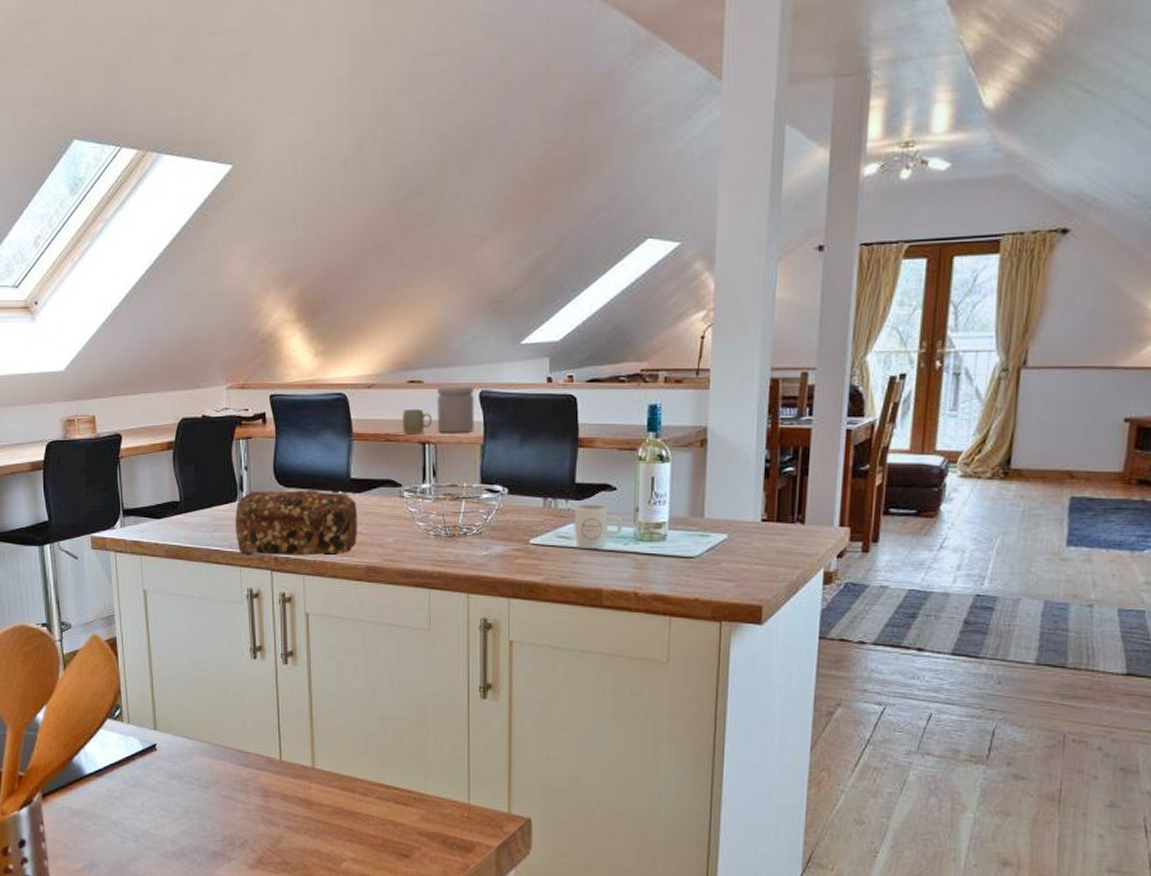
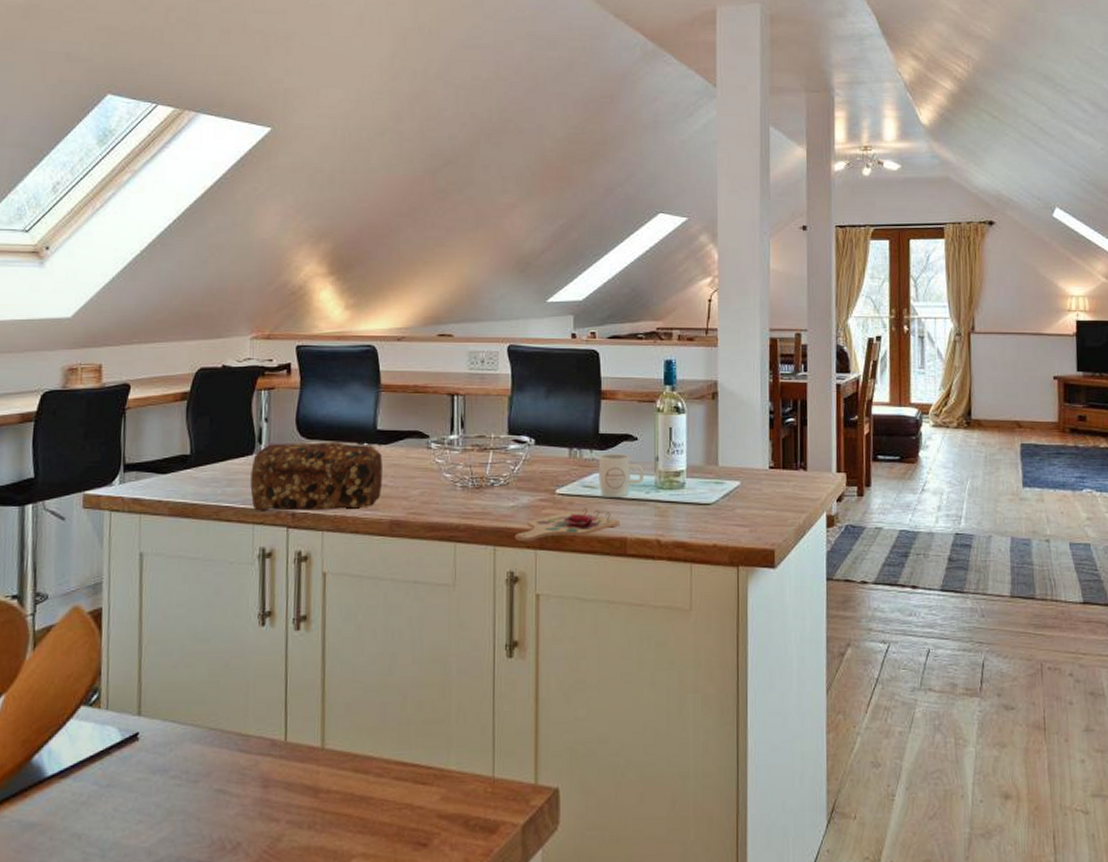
mug: present [402,408,433,434] -> none [431,361,462,386]
jar: present [437,386,475,433] -> none [466,340,503,385]
cutting board: none [487,558,595,590] -> present [514,508,619,542]

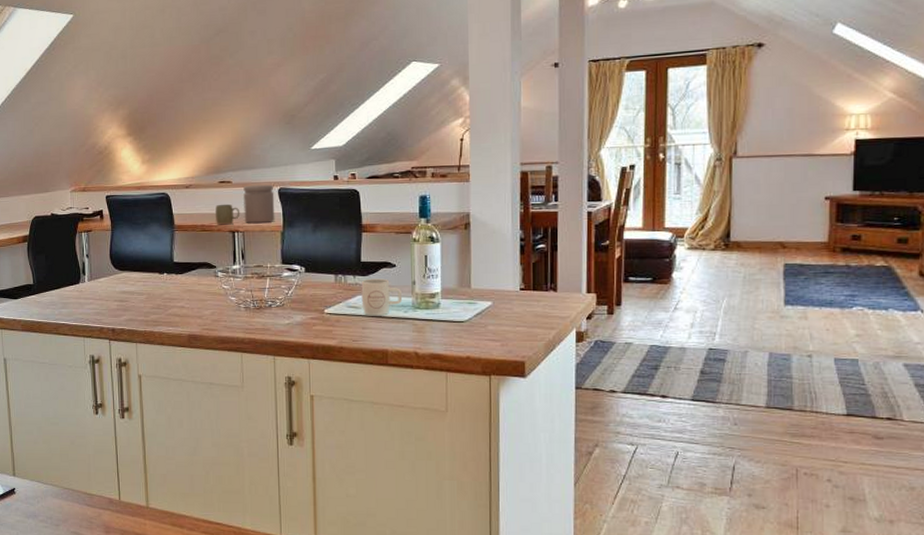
bread loaf: present [250,442,383,513] -> none [79,273,180,329]
mug: none [431,361,462,386] -> present [214,204,240,225]
jar: none [466,340,503,385] -> present [243,184,275,223]
cutting board: present [514,508,619,542] -> none [290,325,381,353]

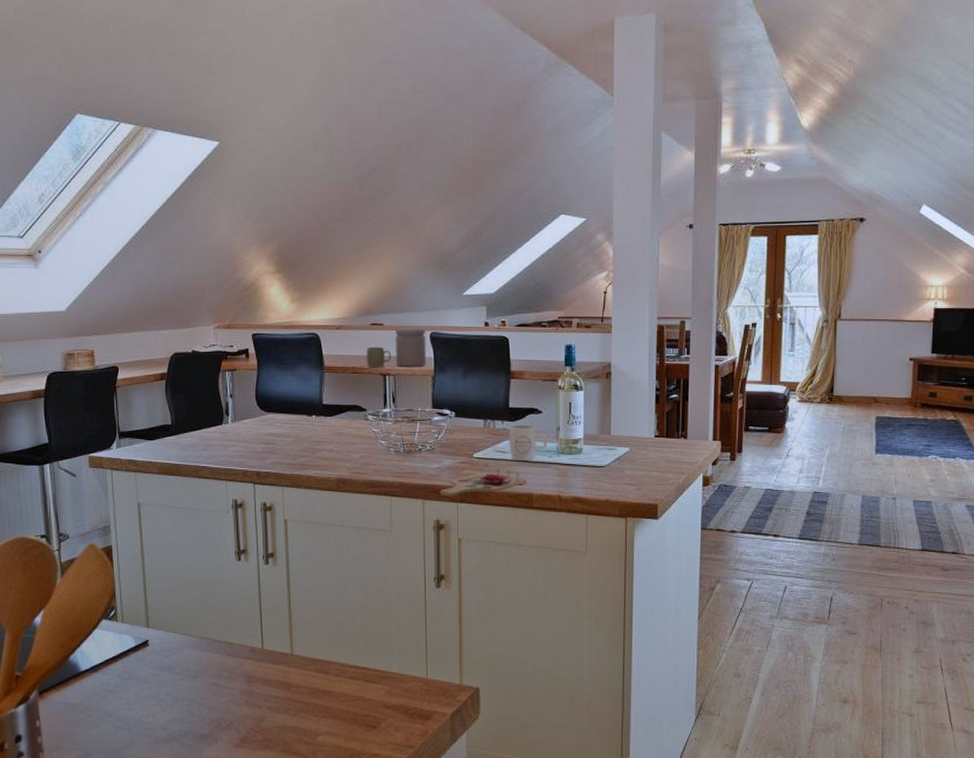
cutting board: none [290,325,381,353] -> present [439,469,527,496]

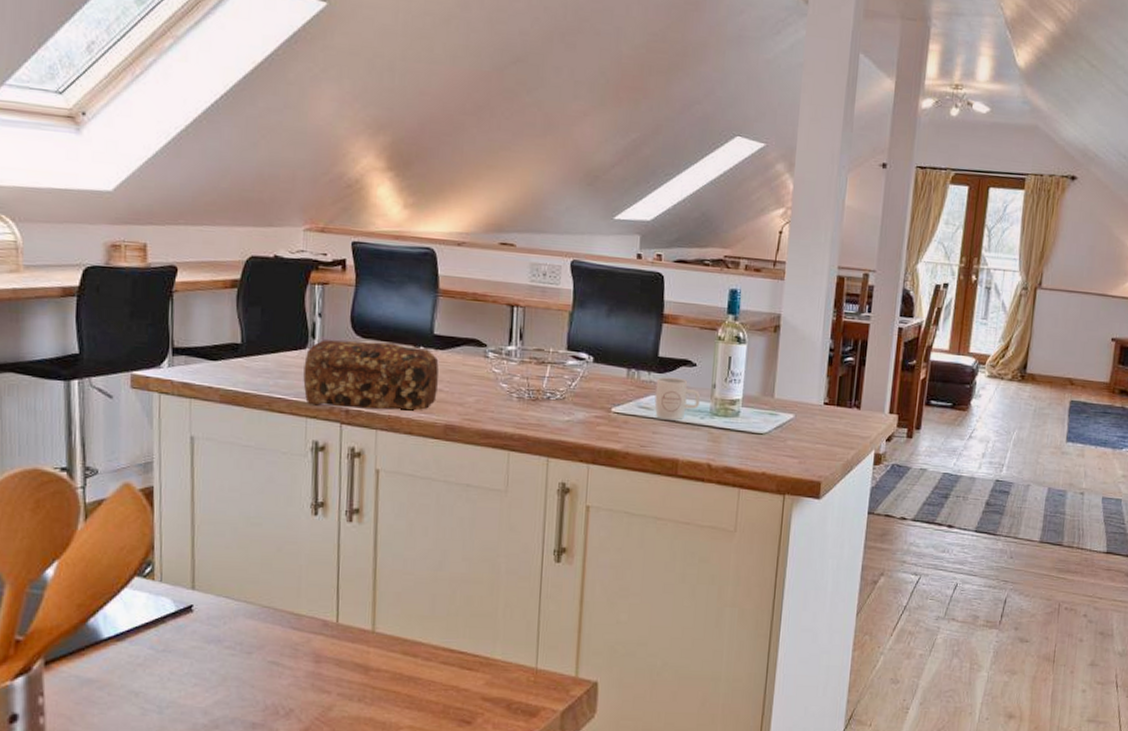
bread loaf: none [221,415,329,472] -> present [303,340,439,411]
mug: present [366,346,392,368] -> none [491,270,523,297]
jar: present [395,328,426,366] -> none [526,251,567,300]
cutting board: present [439,469,527,496] -> none [568,428,672,456]

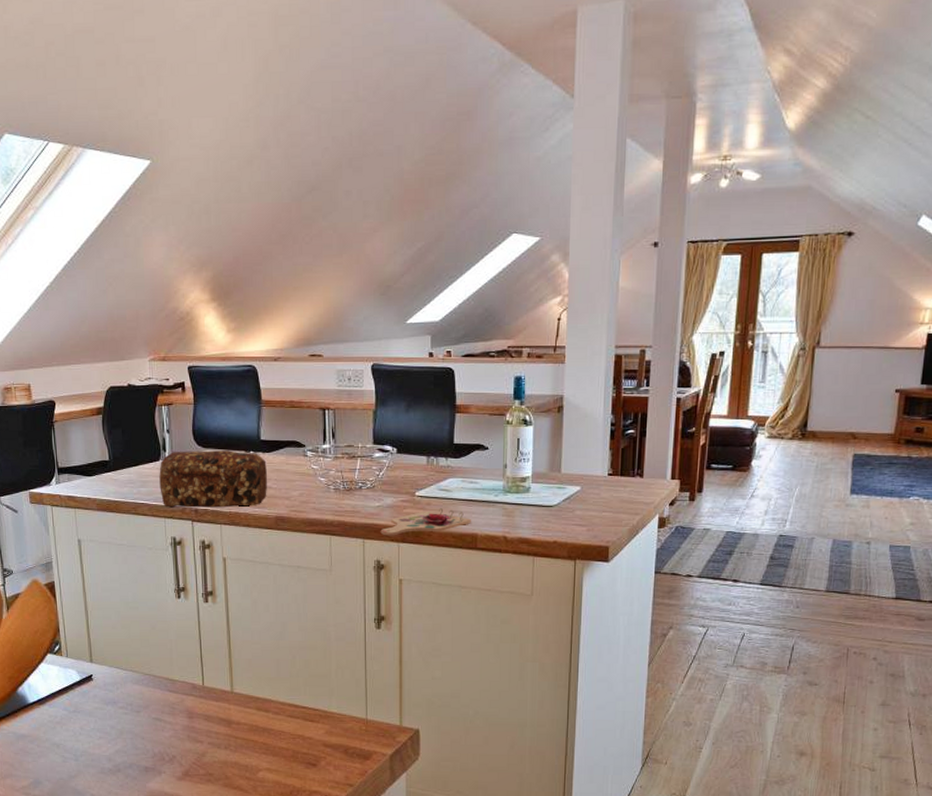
cutting board: none [568,428,672,456] -> present [380,508,471,536]
mug: present [654,377,701,421] -> none [453,461,494,500]

